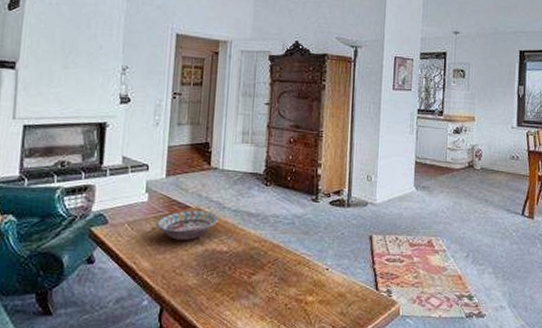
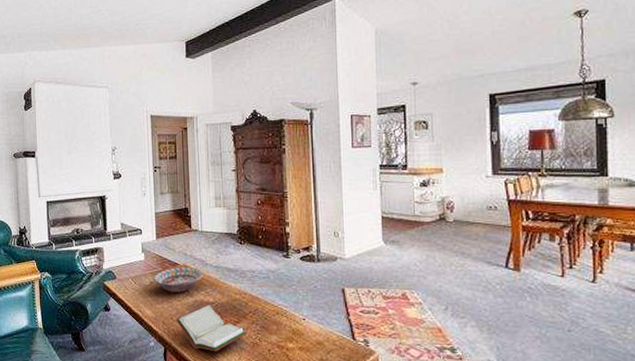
book: none [178,254,264,309] -> present [175,305,248,351]

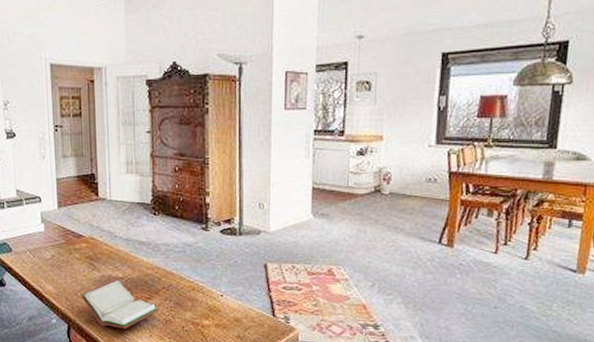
decorative bowl: present [154,266,204,292] -> none [55,239,112,267]

